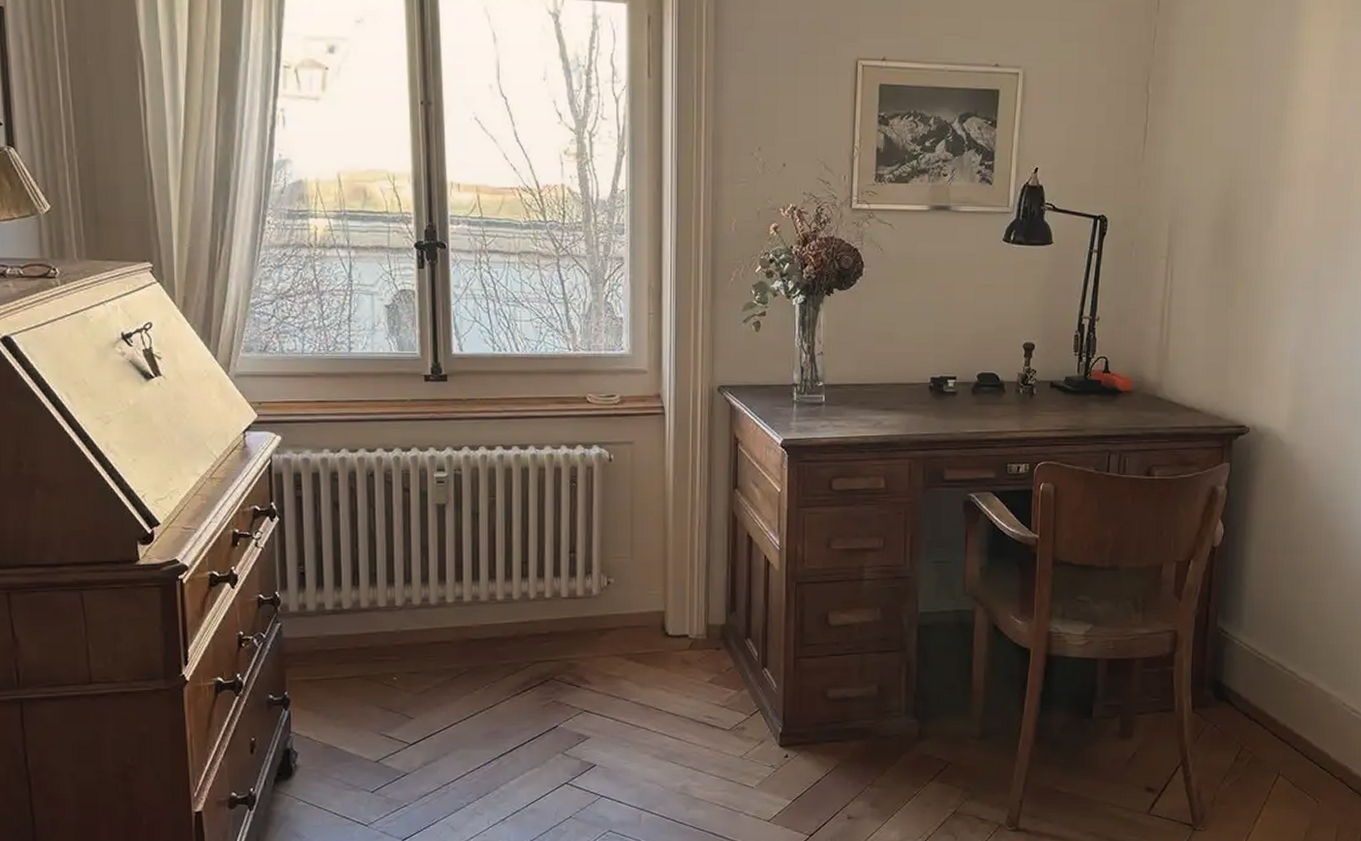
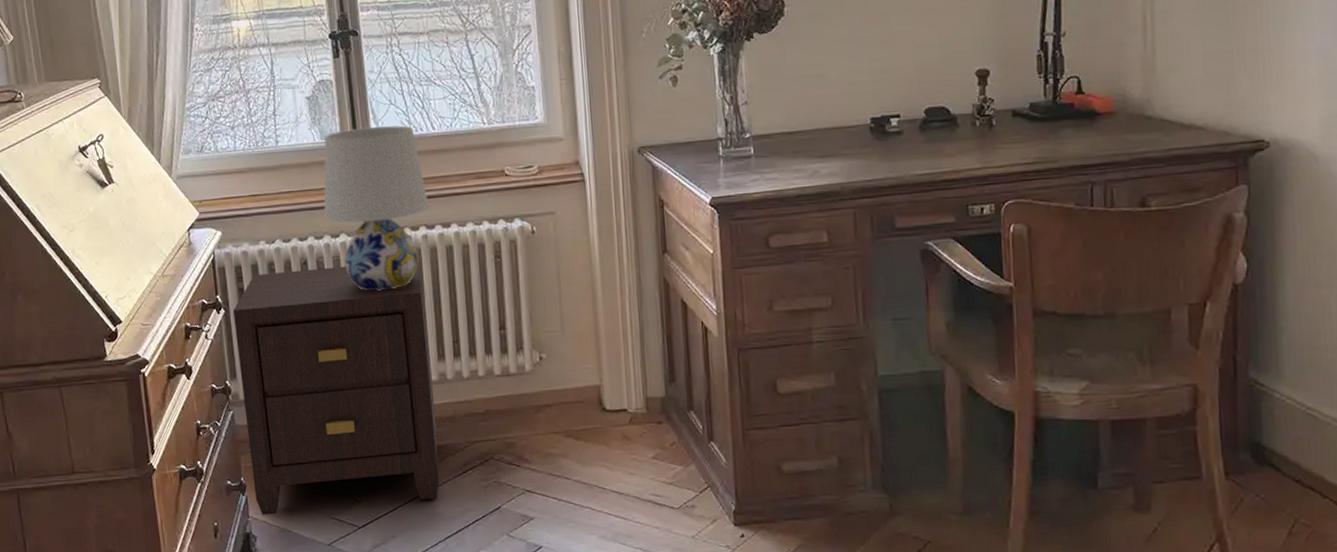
nightstand: none [288,478,499,731] -> present [232,259,440,515]
table lamp: none [395,341,507,507] -> present [323,125,429,291]

